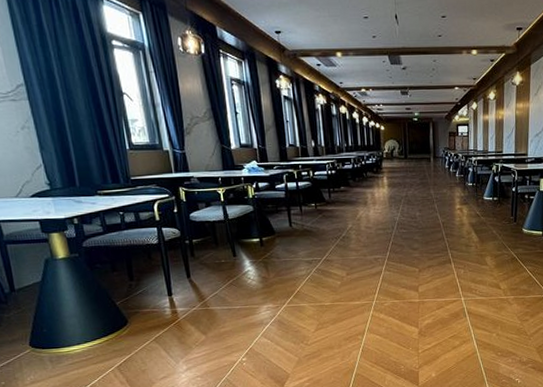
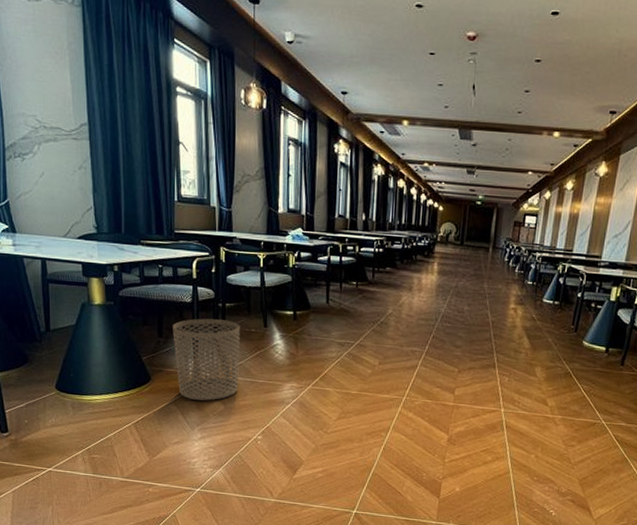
waste bin: none [143,255,217,335] -> present [173,318,240,401]

